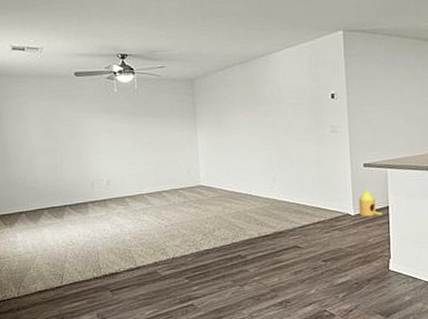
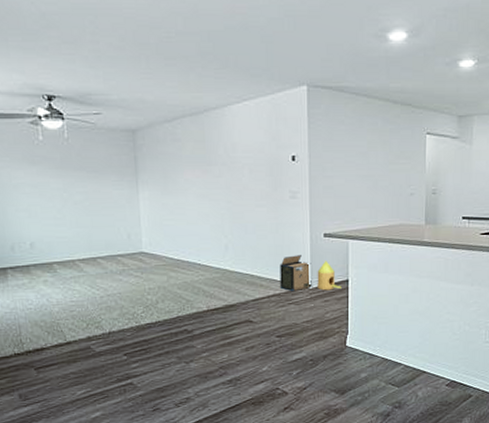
cardboard box: none [323,184,354,219] -> present [280,255,312,292]

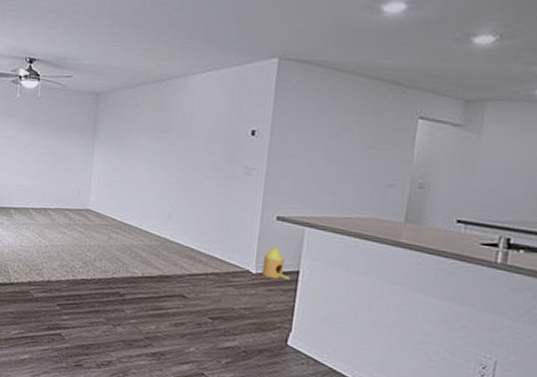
cardboard box: present [280,255,312,292] -> none [220,234,258,274]

